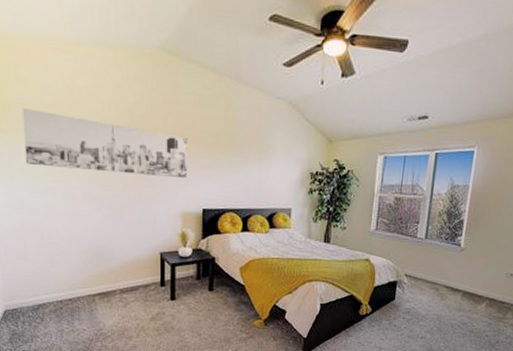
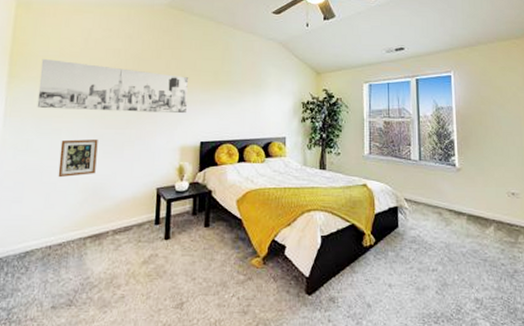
picture frame: none [57,200,97,238] -> present [58,139,98,178]

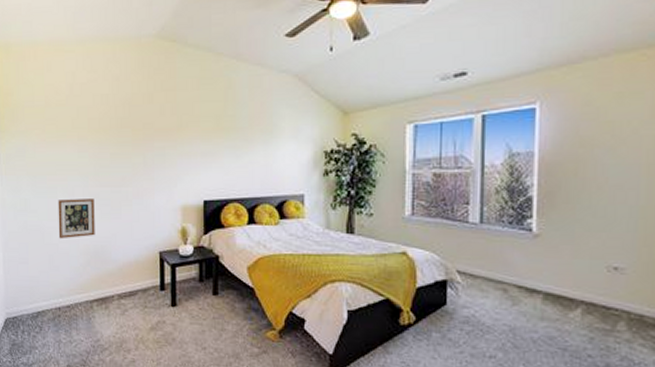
wall art: present [37,58,188,114] -> none [28,109,187,168]

